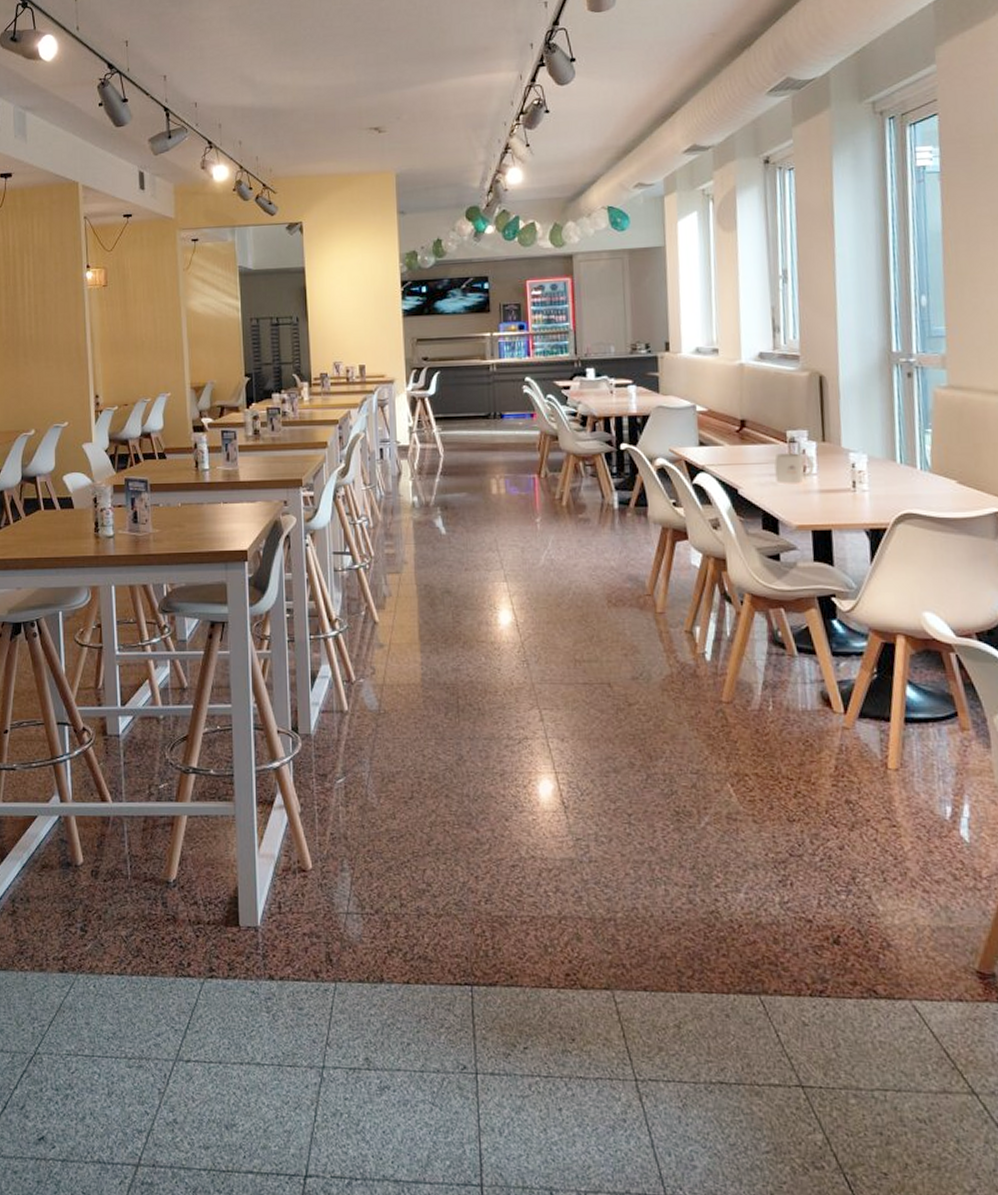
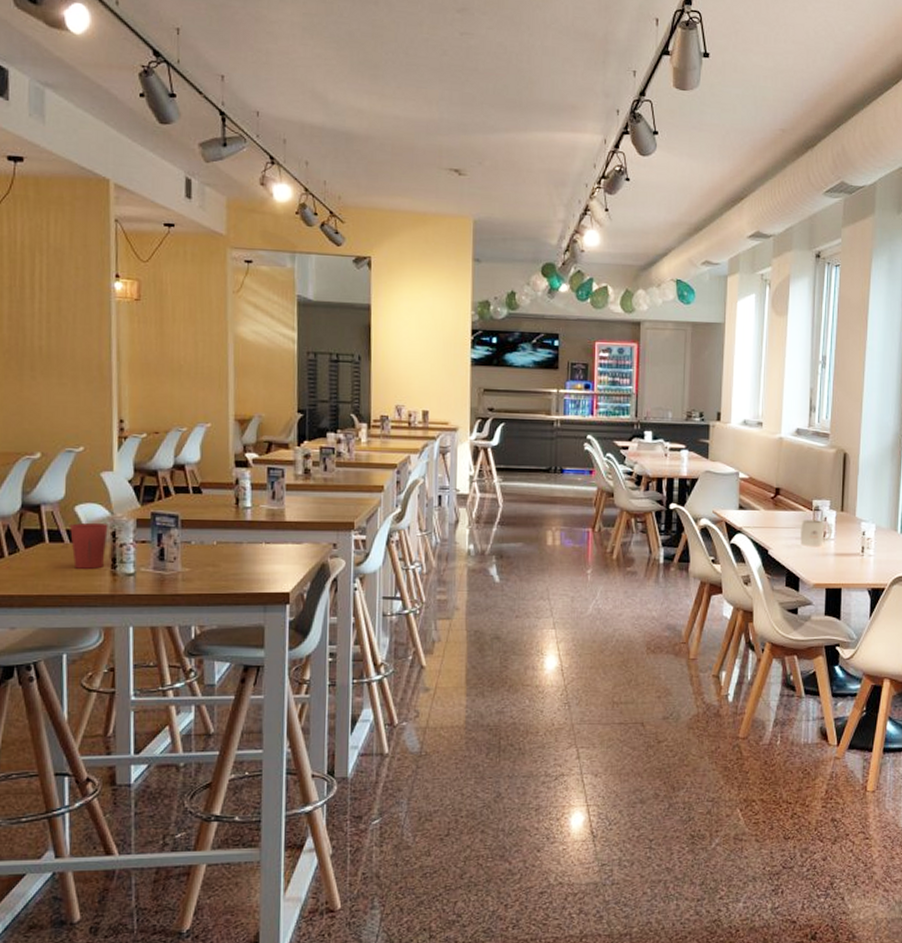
cup: none [60,491,90,533] -> present [70,523,108,569]

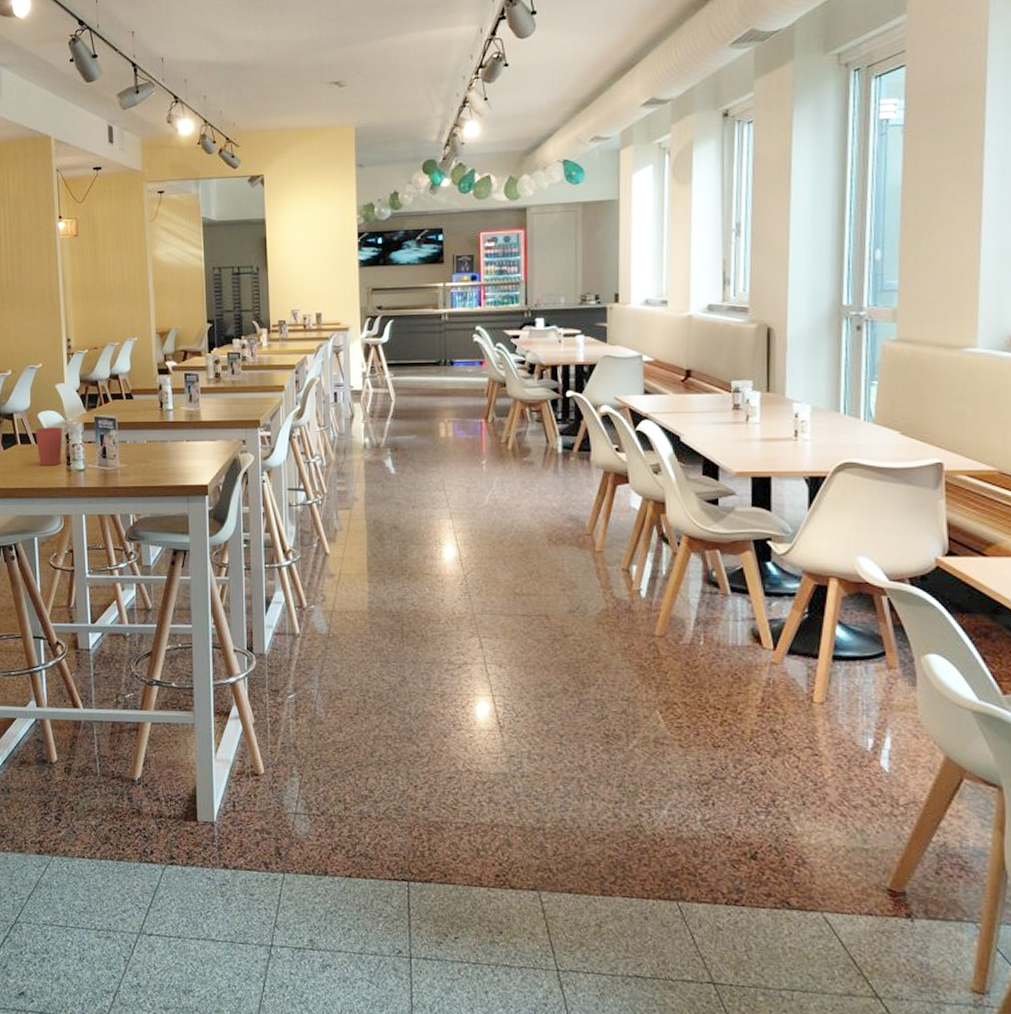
mug: present [800,520,833,548] -> none [718,402,757,433]

